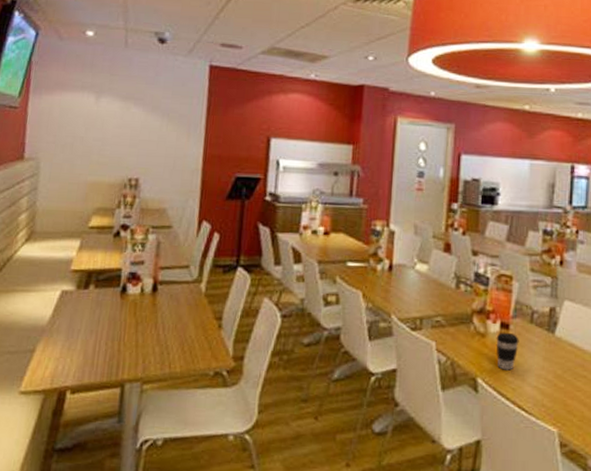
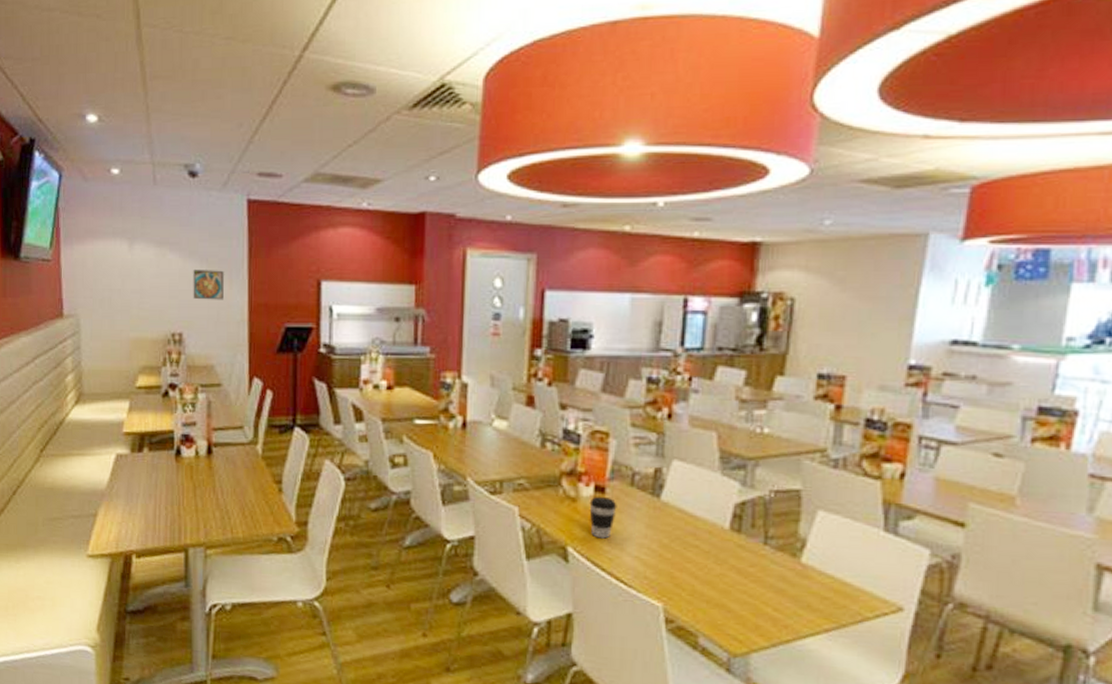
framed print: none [152,122,183,151] -> present [193,269,224,300]

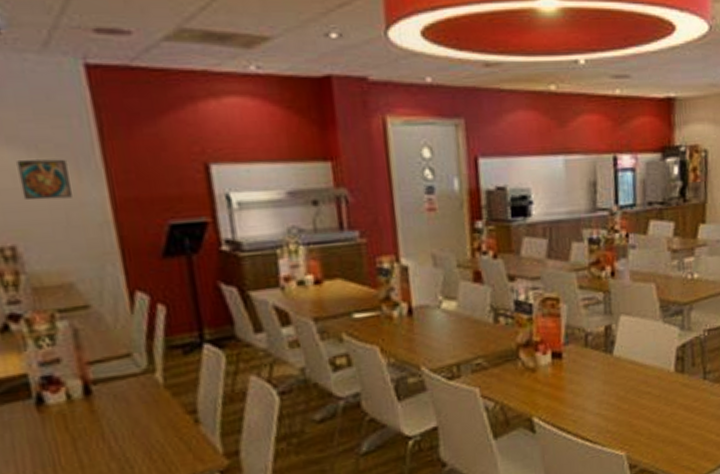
coffee cup: present [589,496,617,539] -> none [548,361,575,403]

